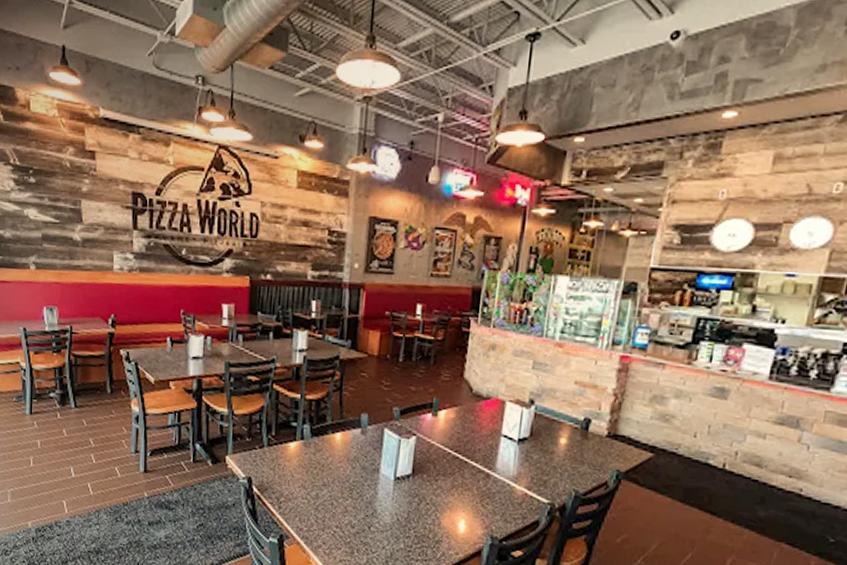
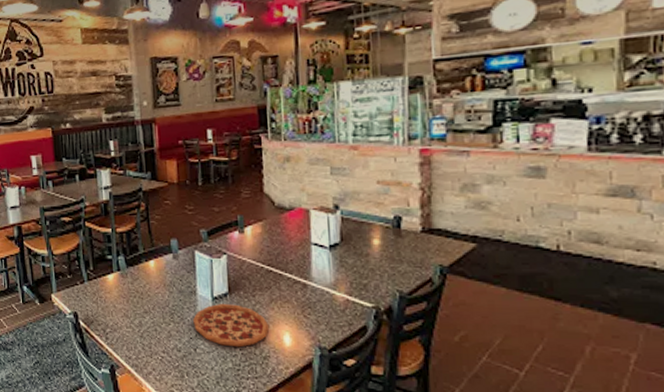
pizza: none [371,484,447,530] -> present [193,303,270,348]

